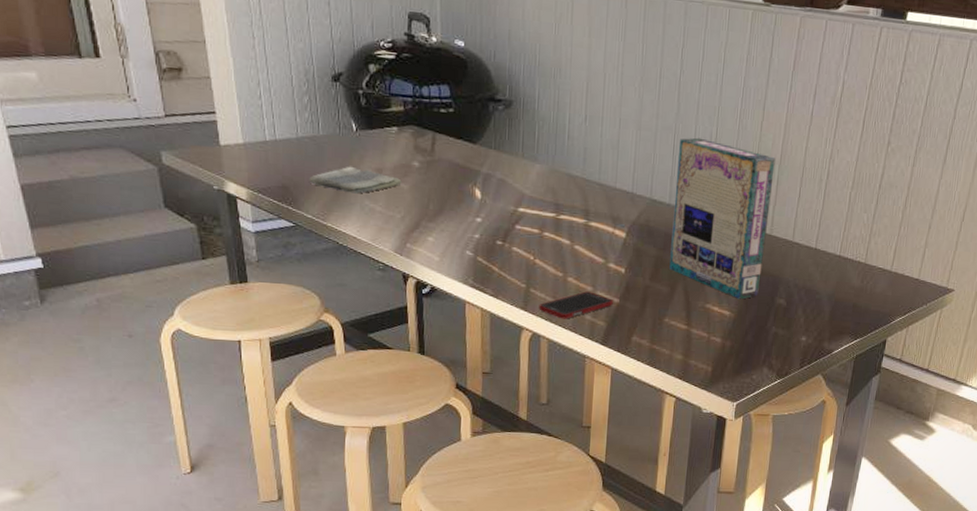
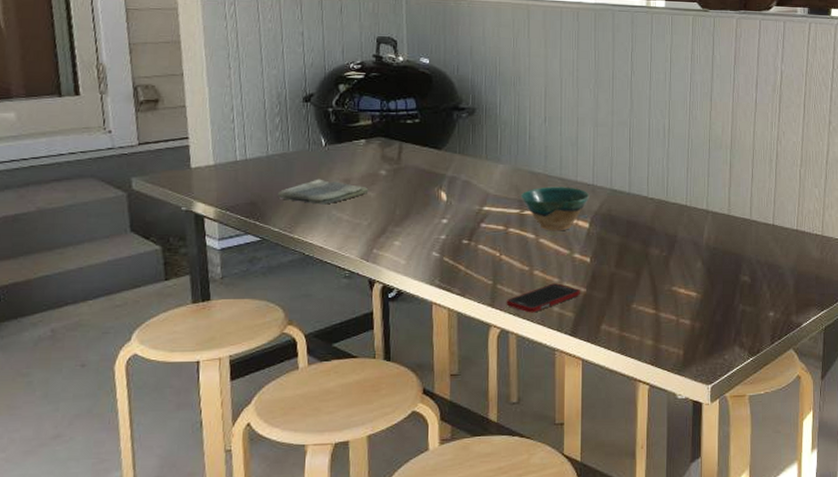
bowl: none [556,191,628,239] -> present [520,186,590,231]
game box: present [669,137,775,300] -> none [634,130,726,280]

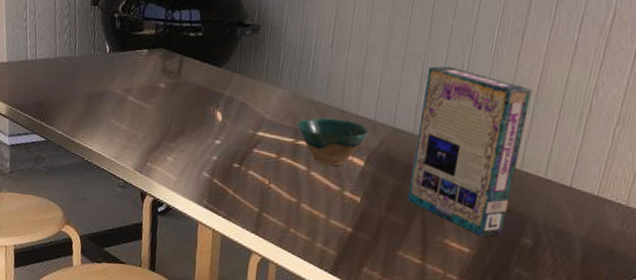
dish towel: present [277,179,369,205] -> none [62,85,148,113]
cell phone: present [506,283,580,313] -> none [269,218,346,246]
game box: none [634,130,726,280] -> present [407,66,532,237]

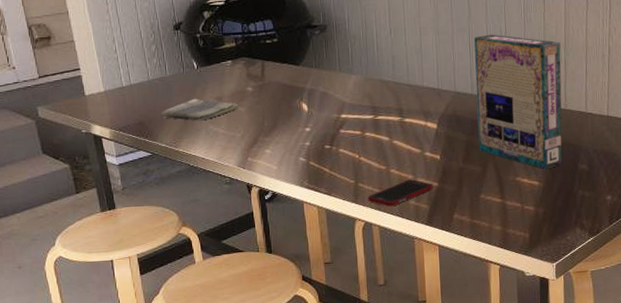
dish towel: none [62,85,148,113] -> present [161,98,239,121]
cell phone: none [269,218,346,246] -> present [368,179,433,207]
bowl: present [296,117,370,167] -> none [373,92,436,134]

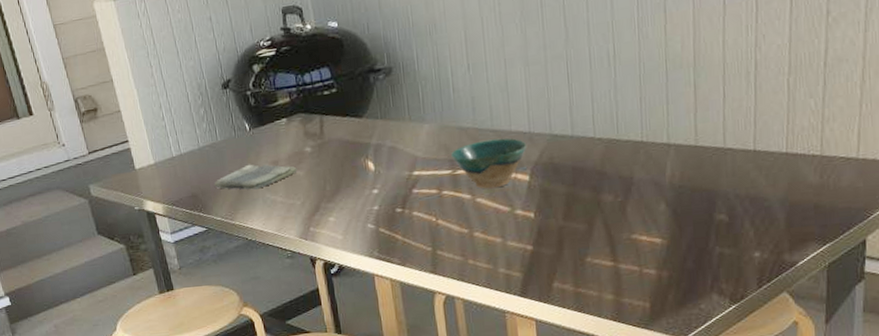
cell phone: present [368,179,433,207] -> none [448,243,526,277]
bowl: none [373,92,436,134] -> present [450,138,527,189]
game box: present [474,34,563,170] -> none [574,58,693,223]

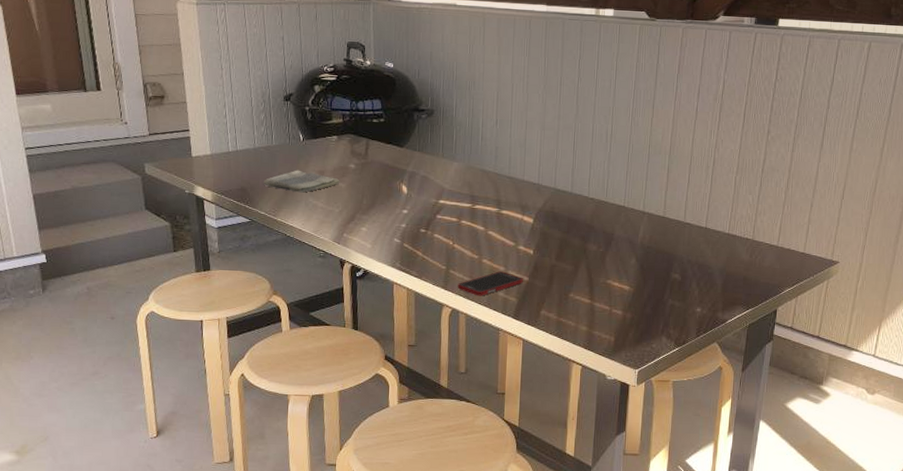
cell phone: none [448,243,526,277] -> present [457,271,523,296]
bowl: present [450,138,527,189] -> none [472,184,535,225]

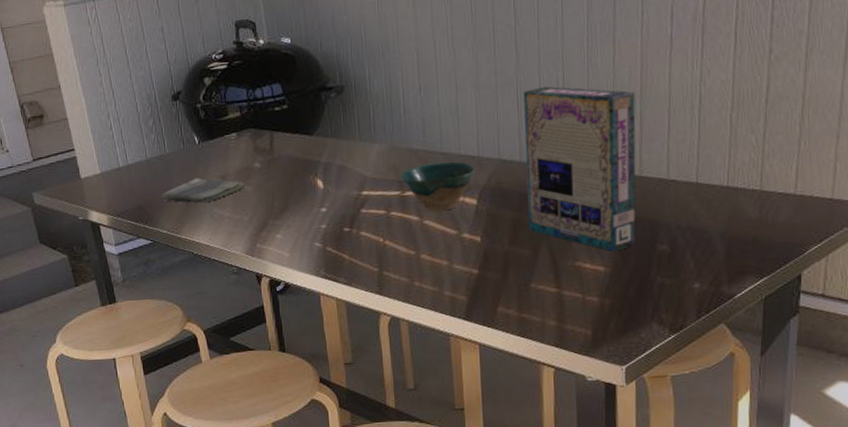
cell phone: present [457,271,523,296] -> none [394,266,472,299]
bowl: none [472,184,535,225] -> present [399,161,476,212]
game box: none [573,134,665,275] -> present [523,86,636,252]

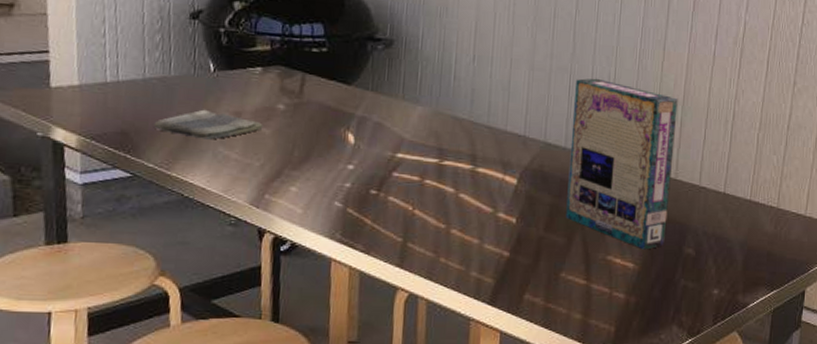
bowl: present [399,161,476,212] -> none [440,135,520,187]

